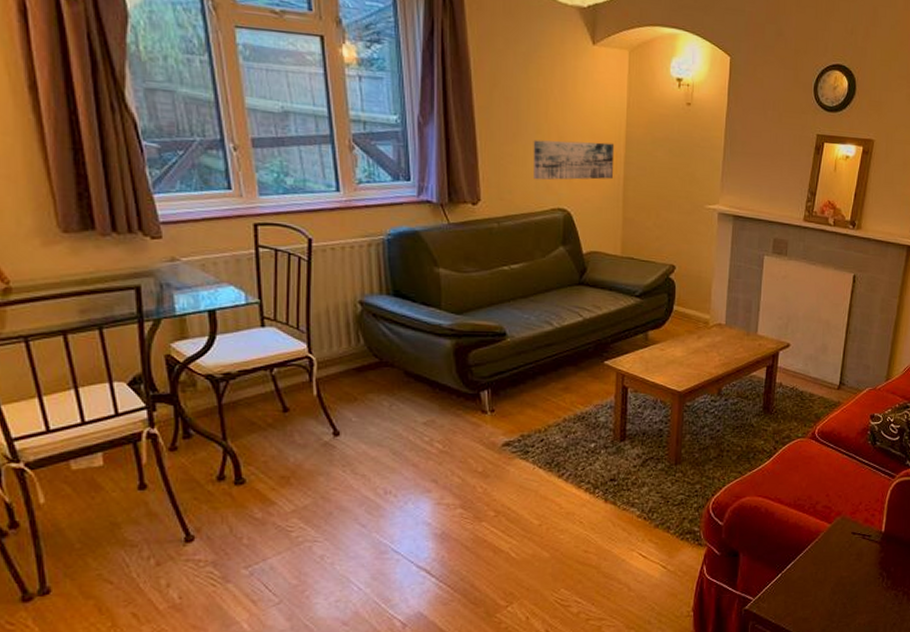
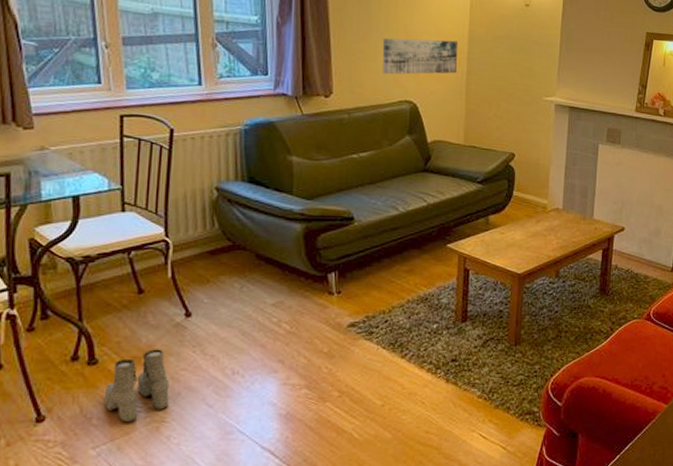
boots: none [253,468,320,543] -> present [104,349,170,423]

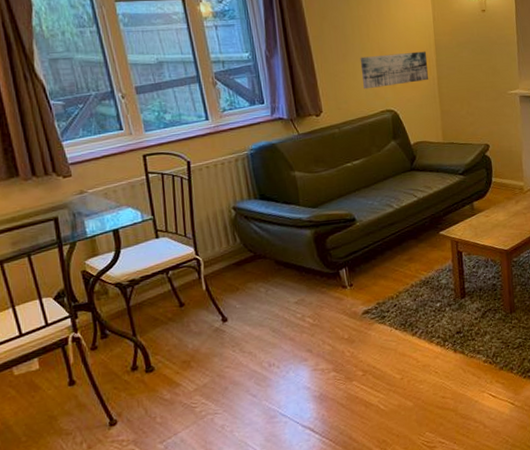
boots: present [104,349,170,423] -> none [163,352,219,418]

